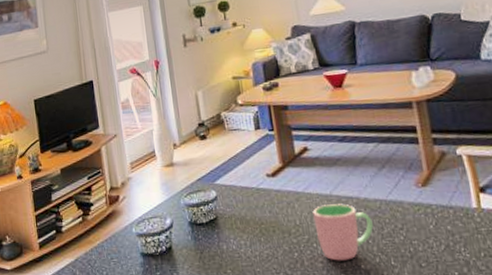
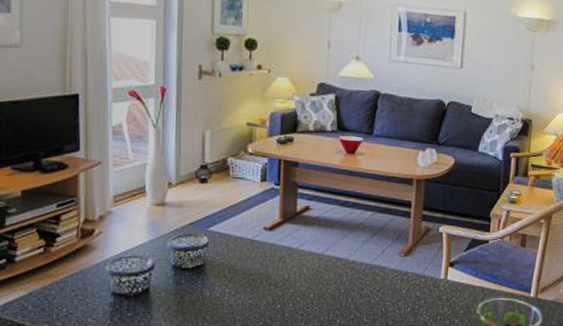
cup: present [312,203,373,261] -> none [301,263,355,315]

